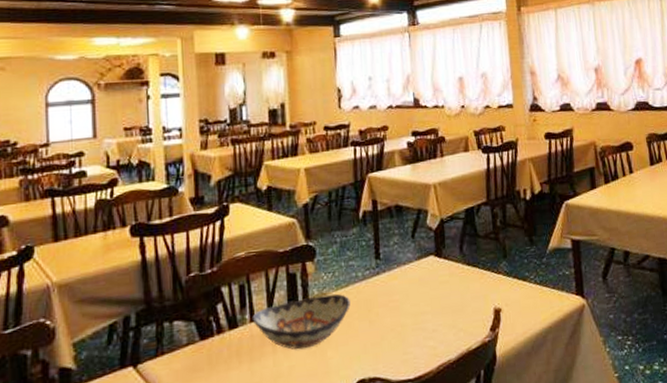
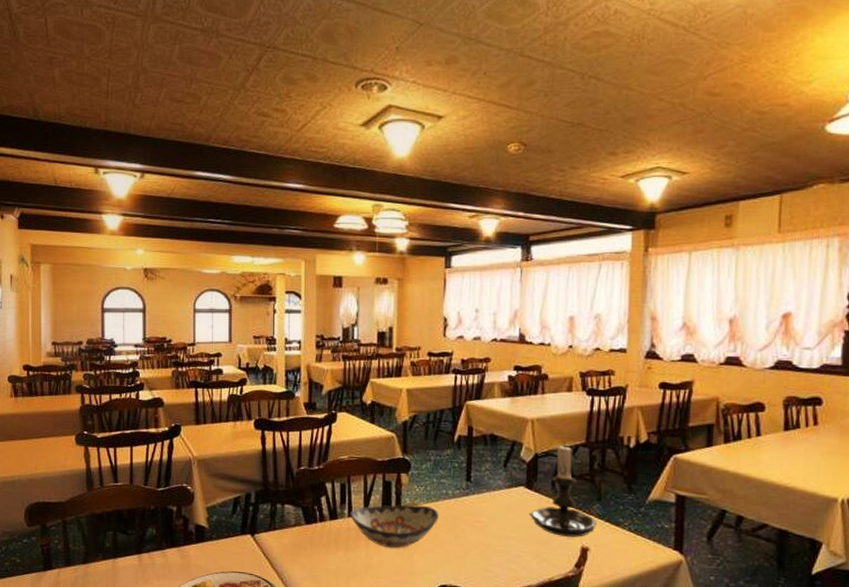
candle holder: none [440,202,506,302] -> present [528,441,597,537]

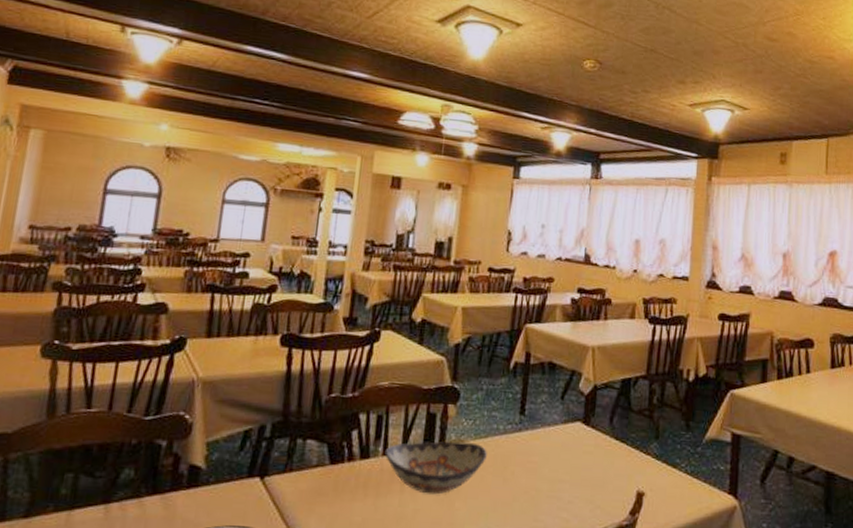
candle holder: present [528,441,597,537] -> none [584,372,654,480]

